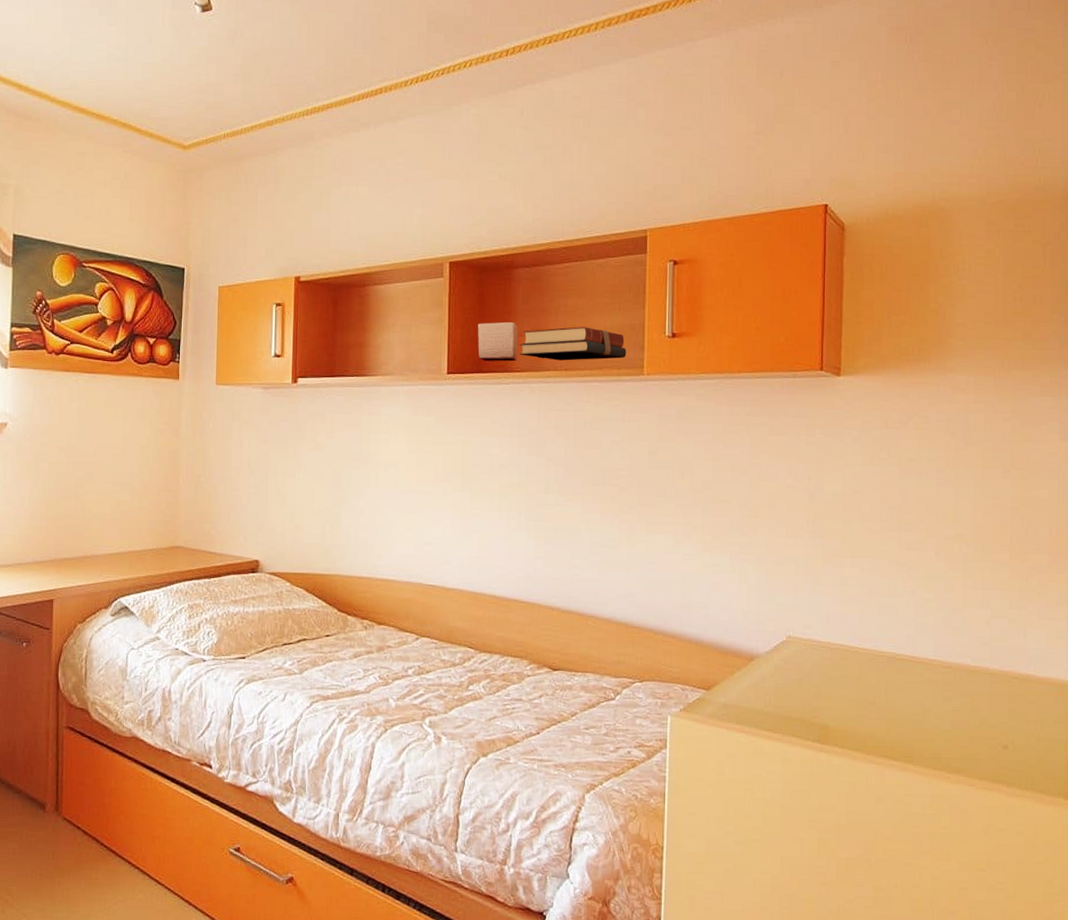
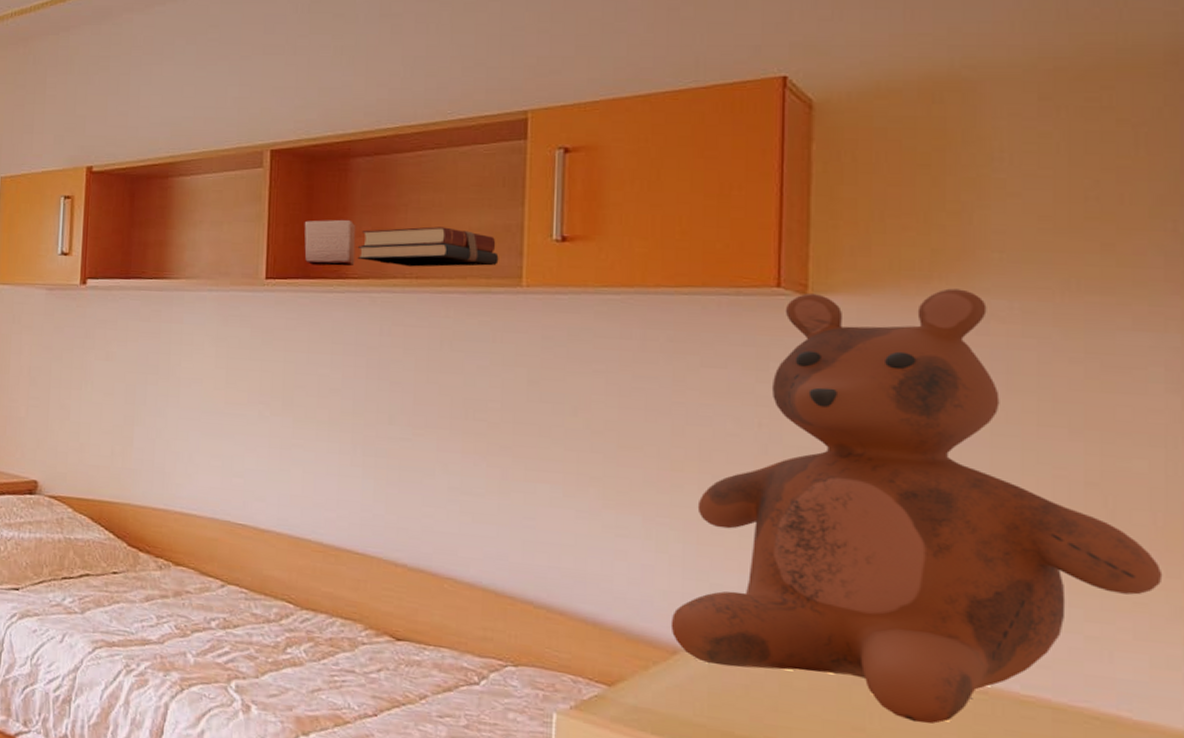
teddy bear: none [749,368,1055,693] -> present [670,288,1163,724]

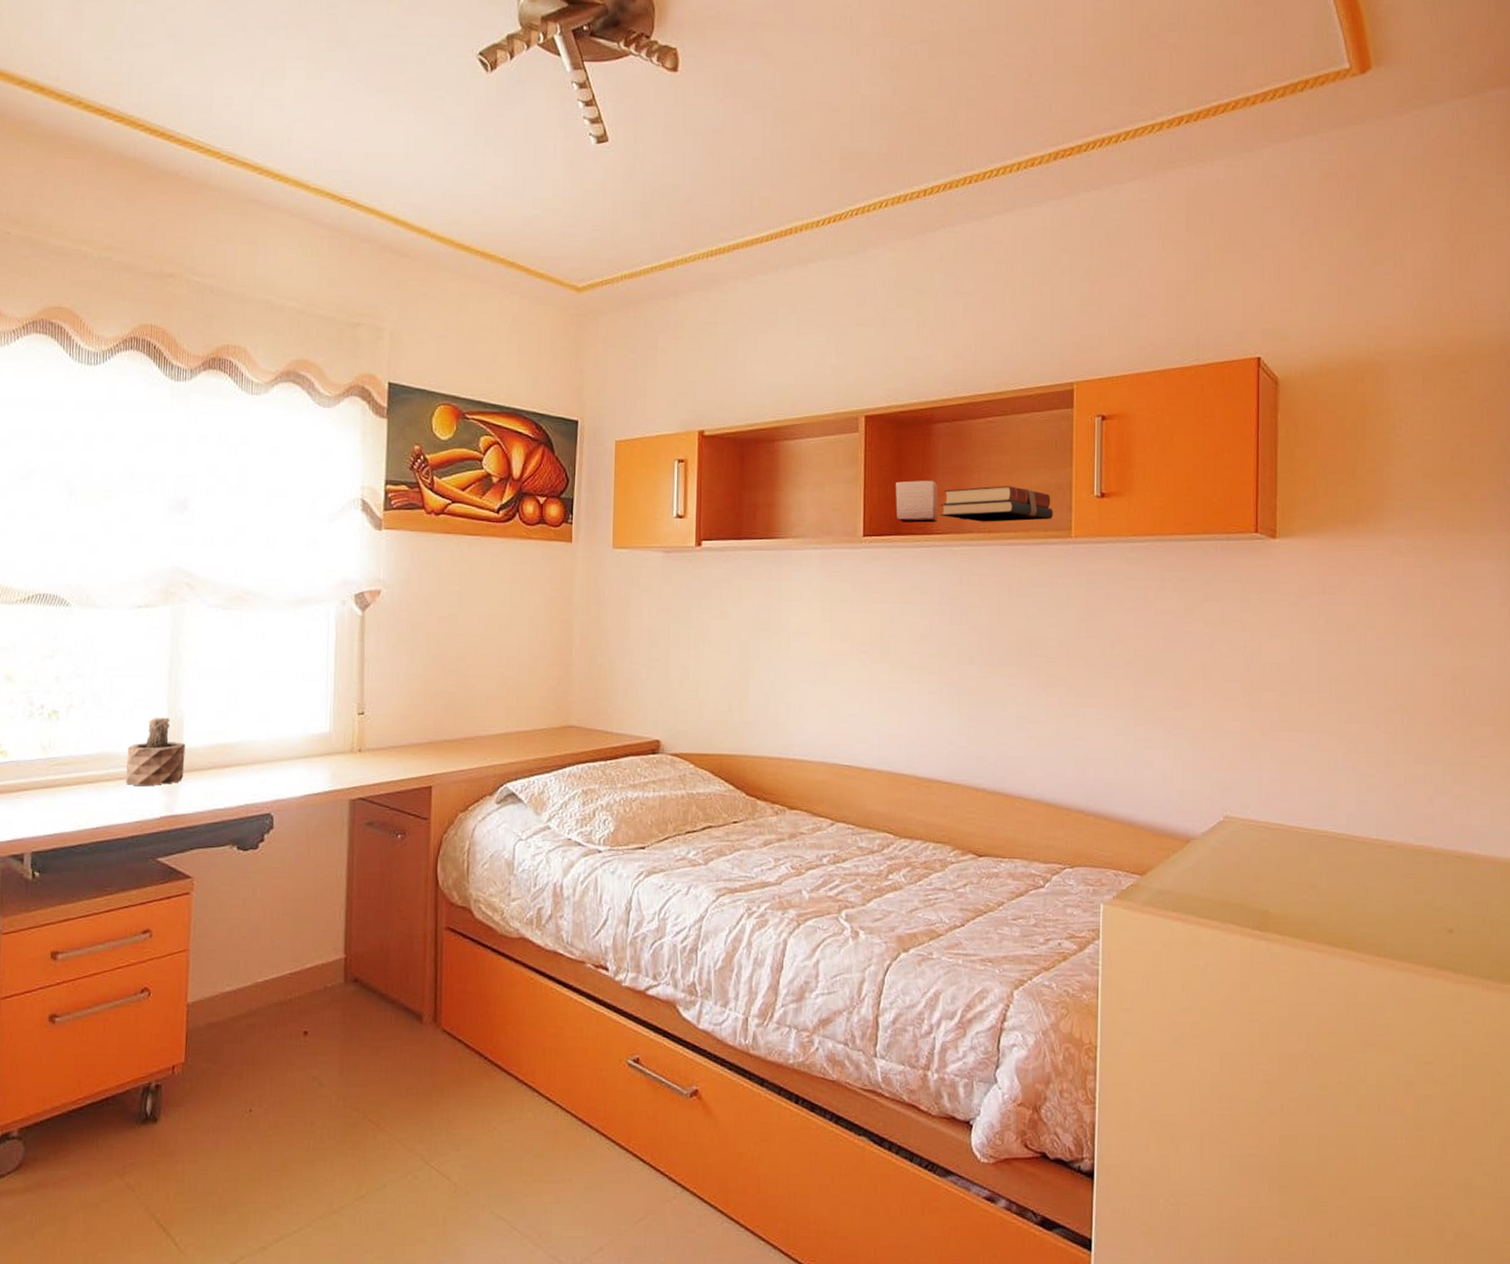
teddy bear: present [670,288,1163,724] -> none [1185,530,1498,875]

